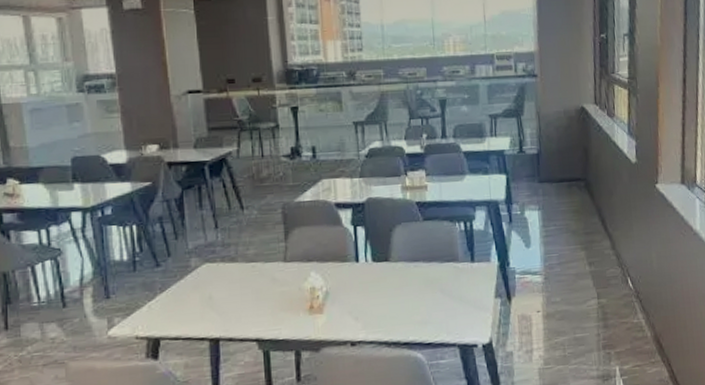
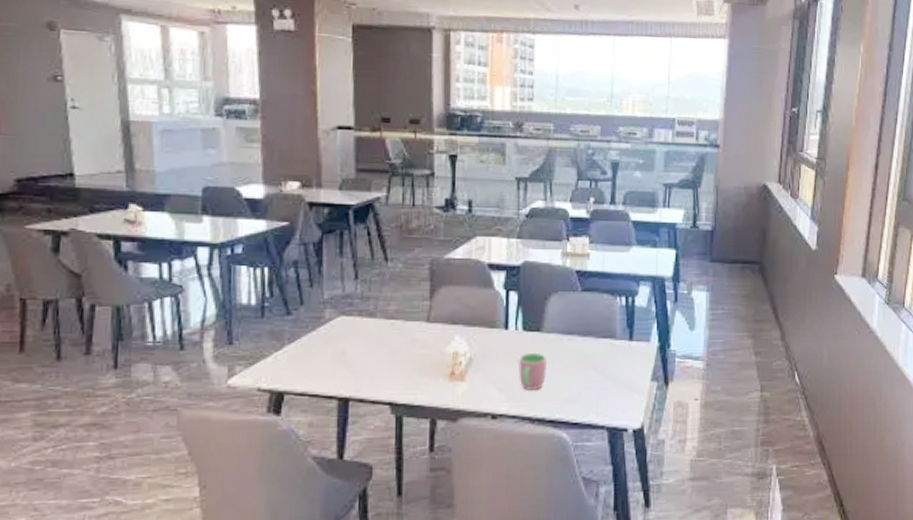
cup: none [370,281,399,317] -> present [517,352,548,390]

